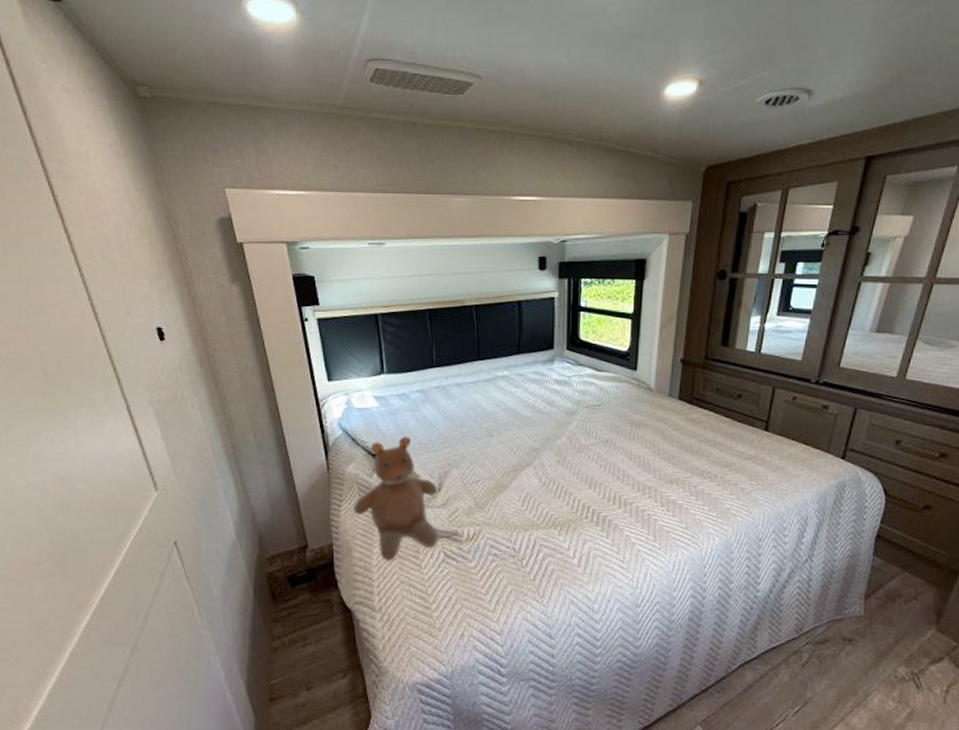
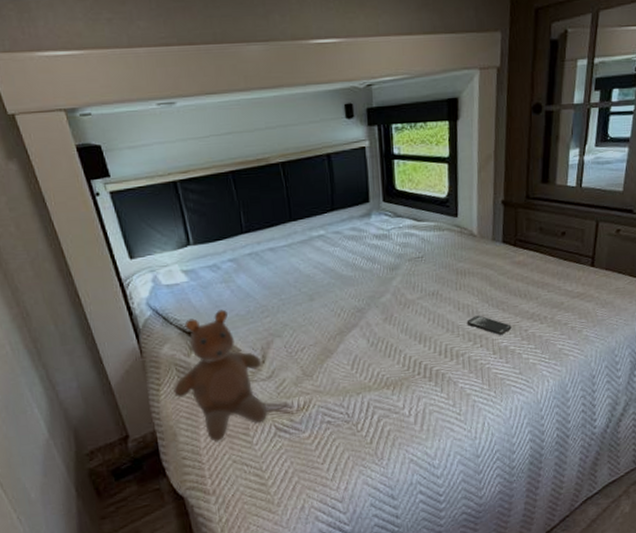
smartphone: none [637,467,681,488] -> present [466,315,512,335]

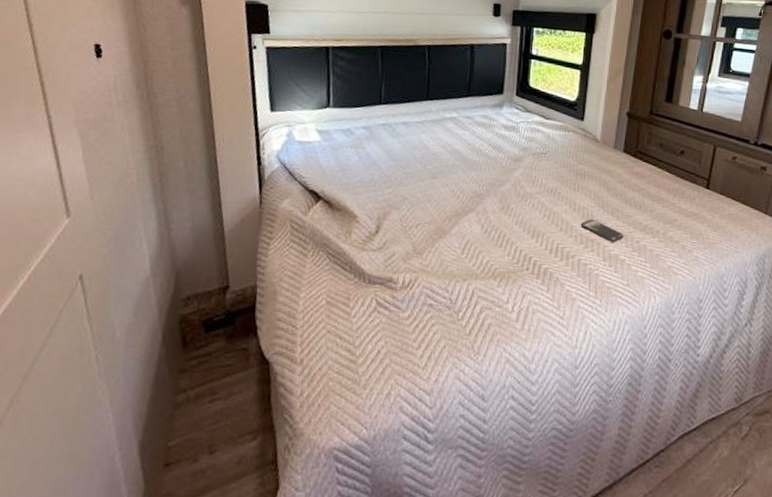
teddy bear: present [173,309,267,441] -> none [283,173,375,307]

